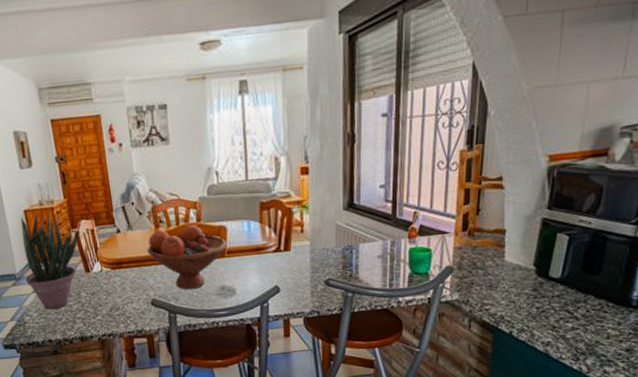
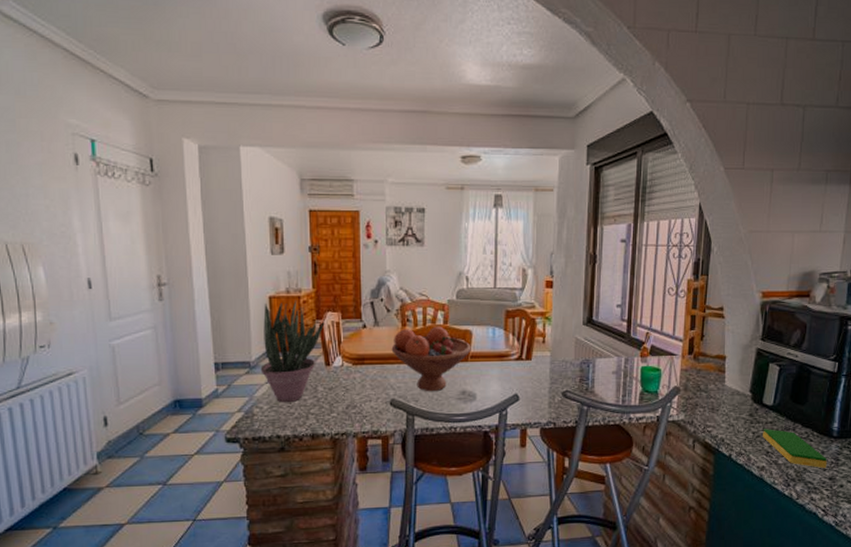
dish sponge: none [548,302,624,340] -> present [763,429,827,468]

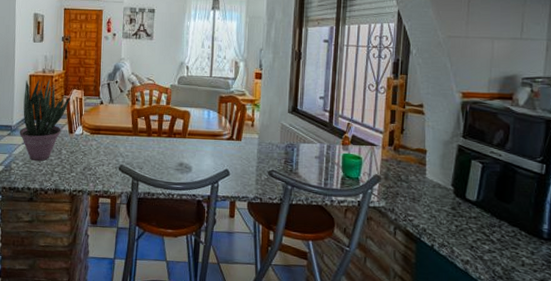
fruit bowl: present [391,326,471,392] -> none [122,106,189,162]
dish sponge: present [763,429,827,468] -> none [466,223,537,269]

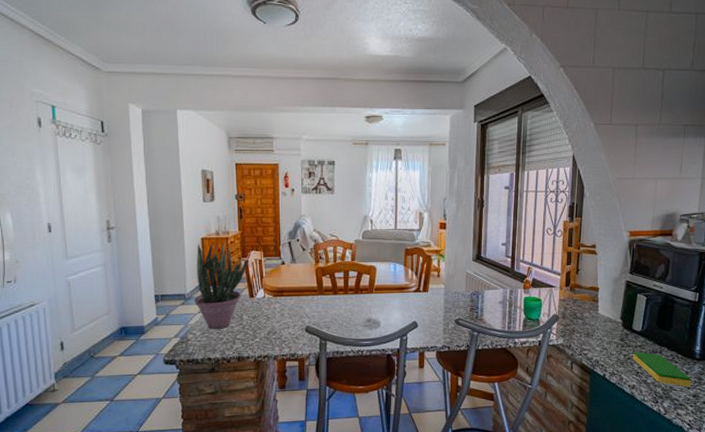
dish sponge: none [466,223,537,269] -> present [633,352,691,387]

